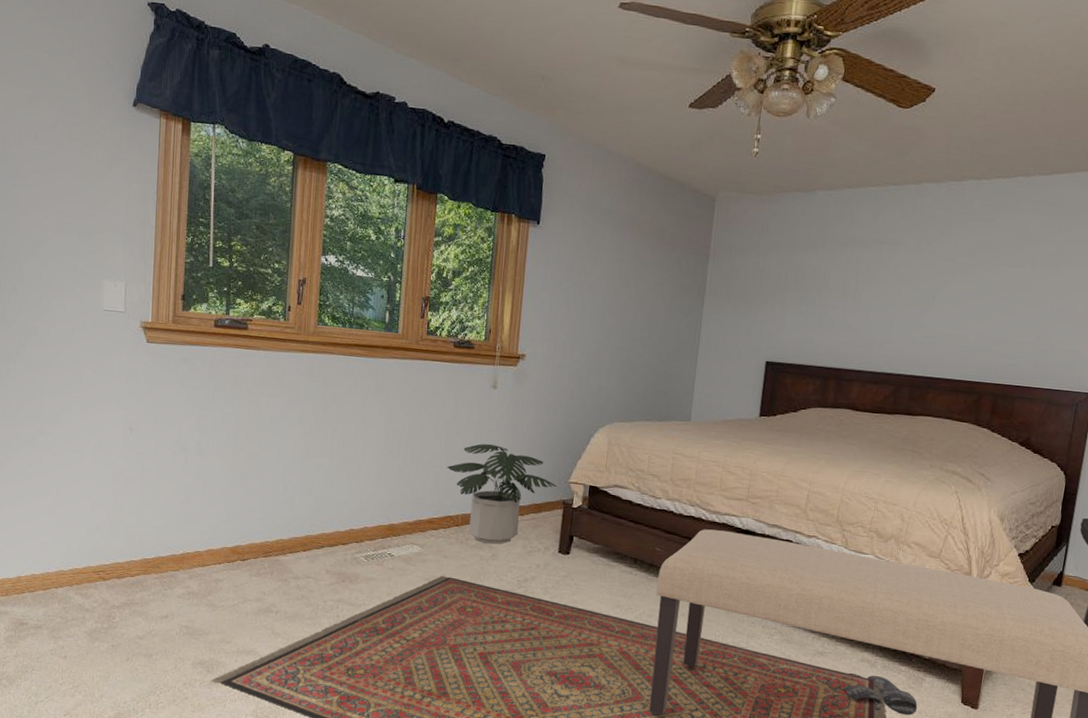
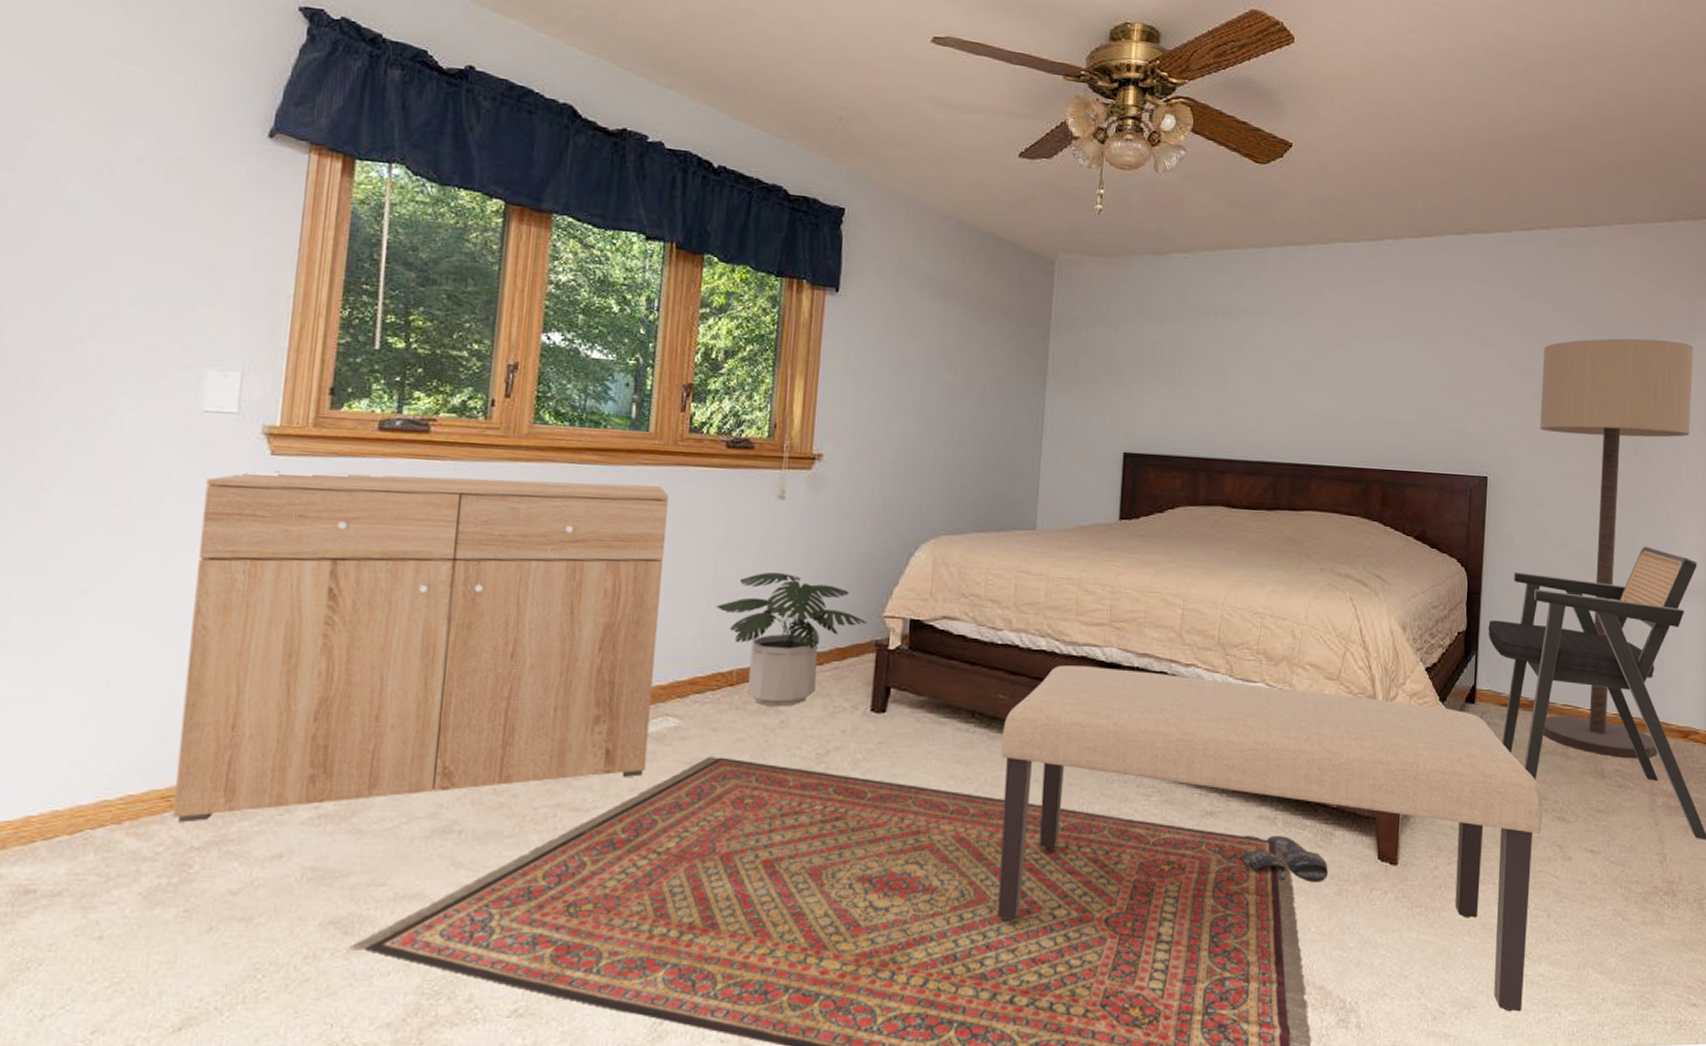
dresser: none [101,354,413,590] -> present [173,471,669,823]

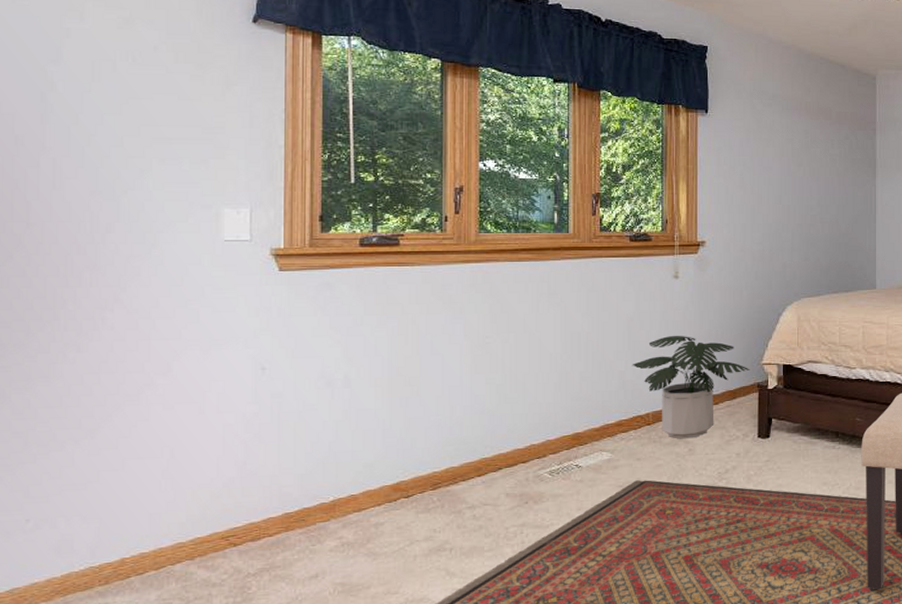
dresser: present [173,471,669,823] -> none [231,275,589,556]

